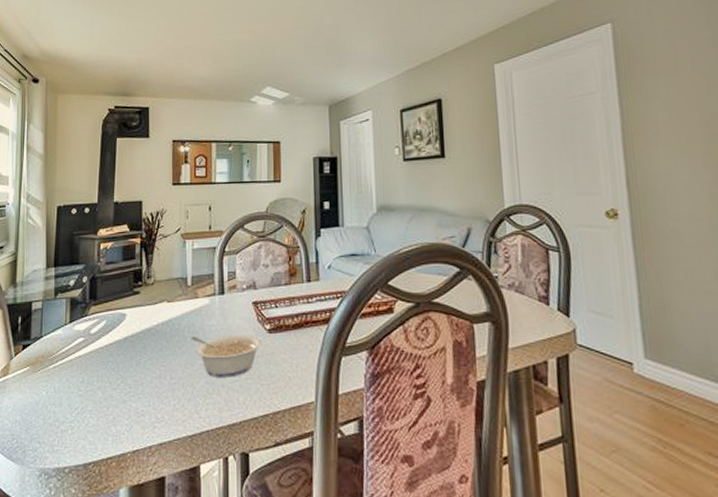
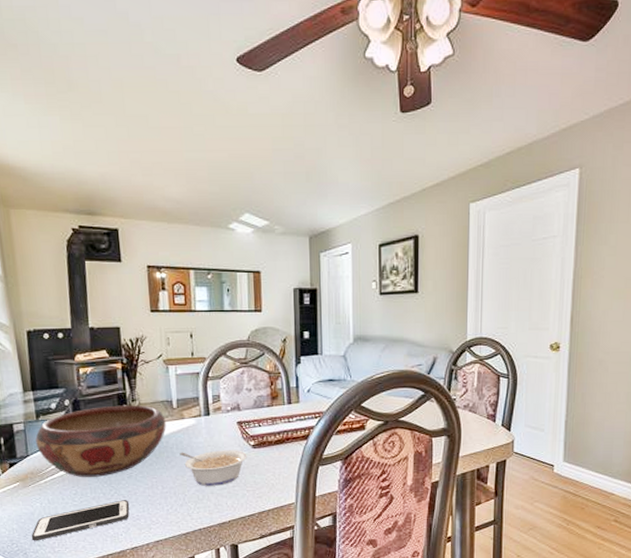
cell phone: none [32,391,135,437] -> present [31,500,130,541]
decorative bowl: none [51,282,179,363] -> present [35,405,166,477]

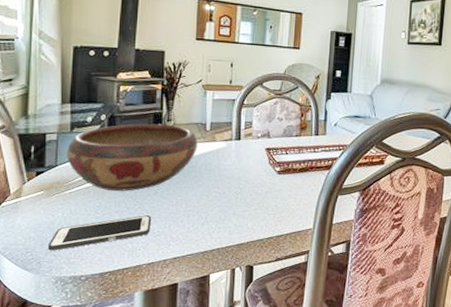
legume: present [180,450,247,486] -> none [207,173,272,208]

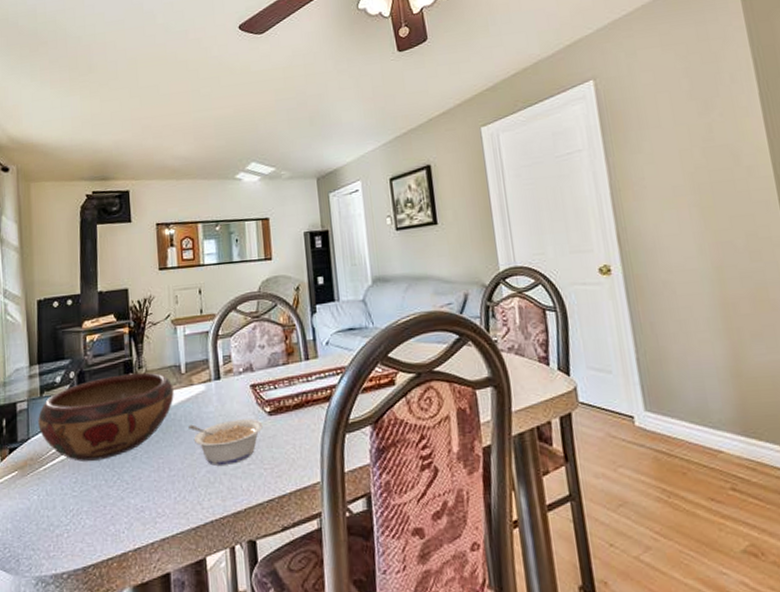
cell phone: present [47,215,152,251] -> none [25,487,133,544]
legume: none [207,173,272,208] -> present [188,418,263,466]

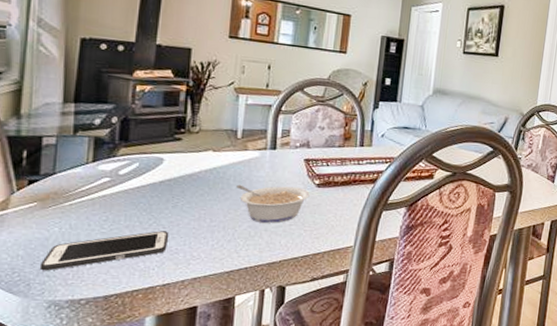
cell phone: none [25,487,133,544] -> present [39,231,169,271]
decorative bowl: present [38,372,174,461] -> none [67,128,227,204]

